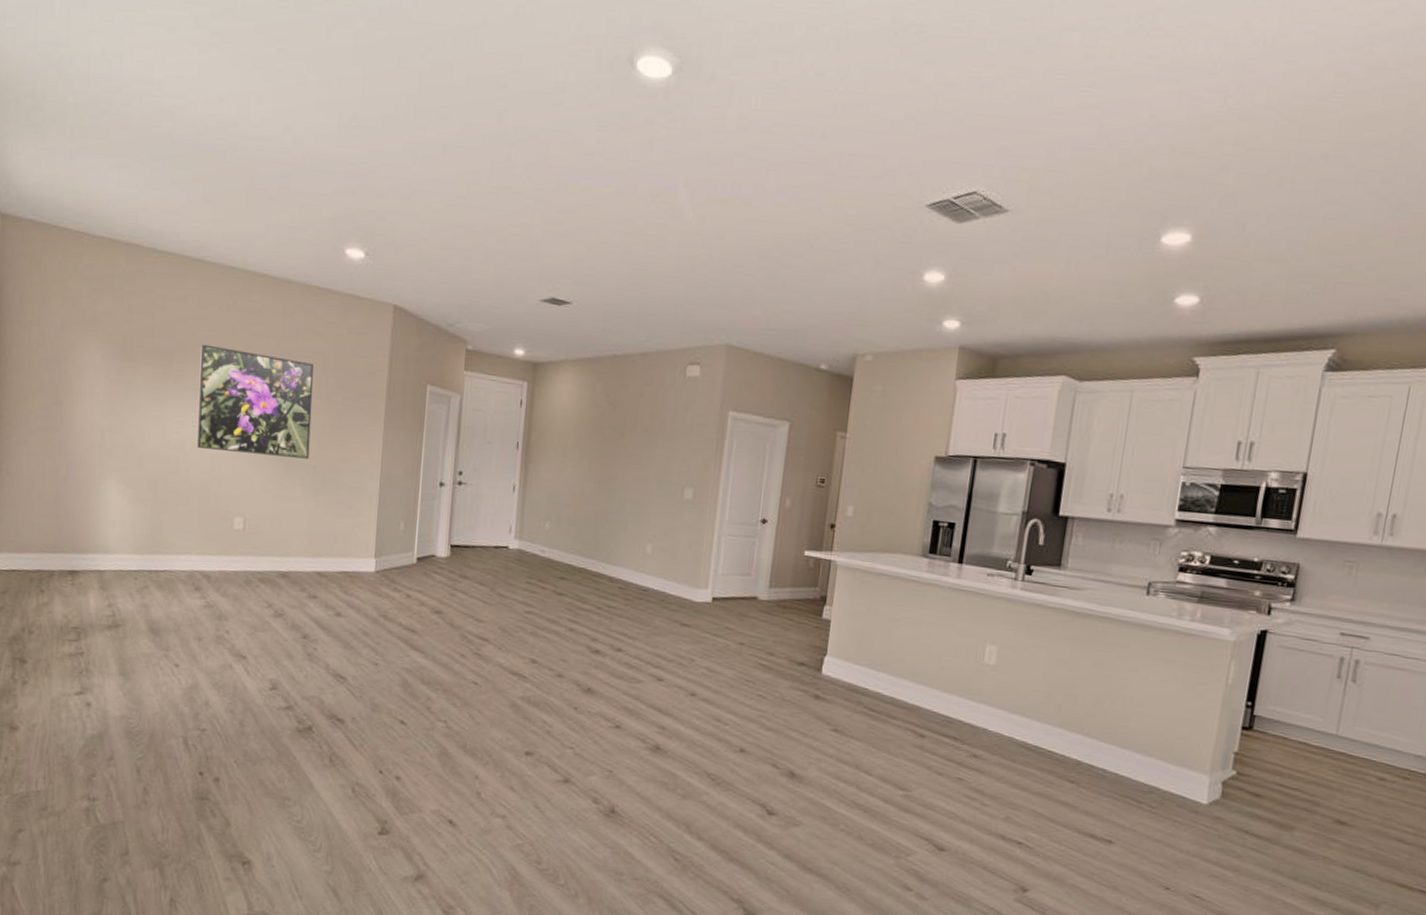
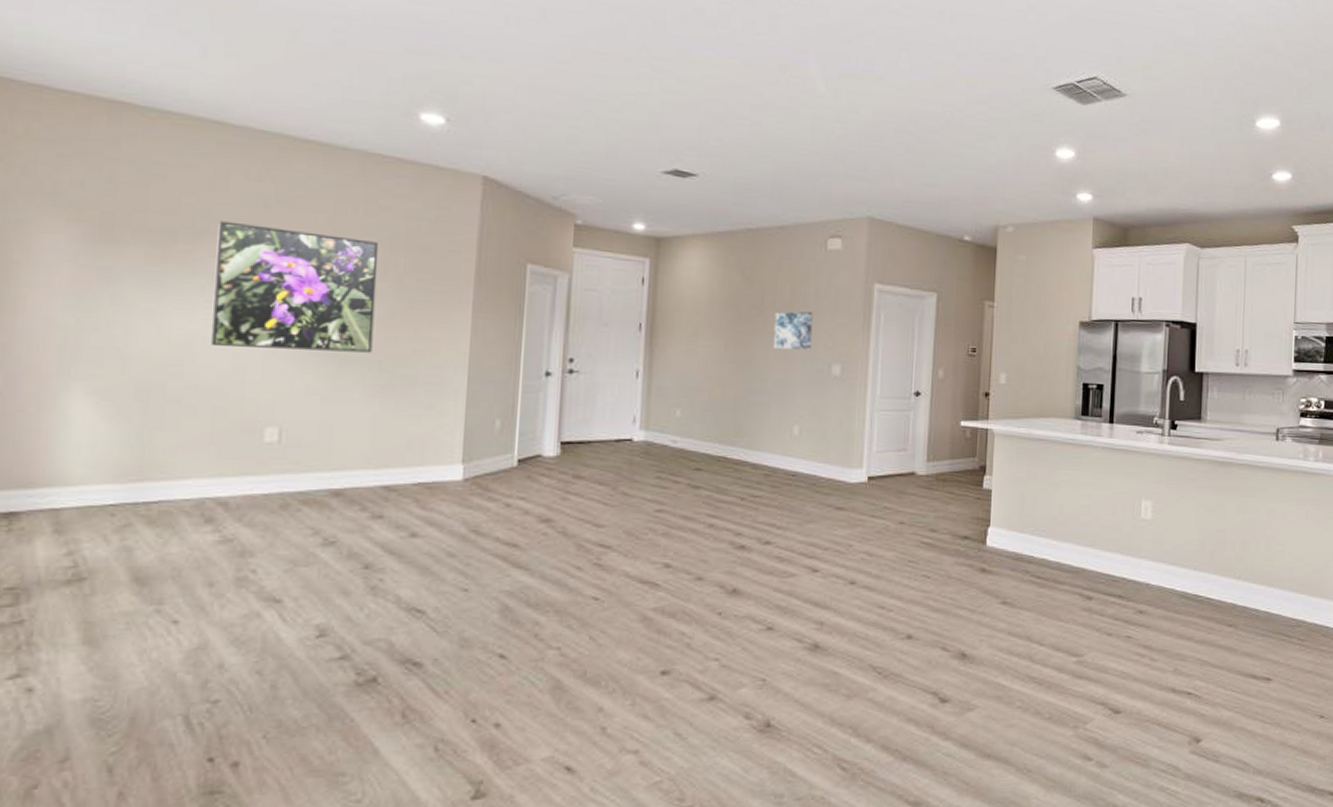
wall art: none [631,436,670,474] -> present [773,311,813,350]

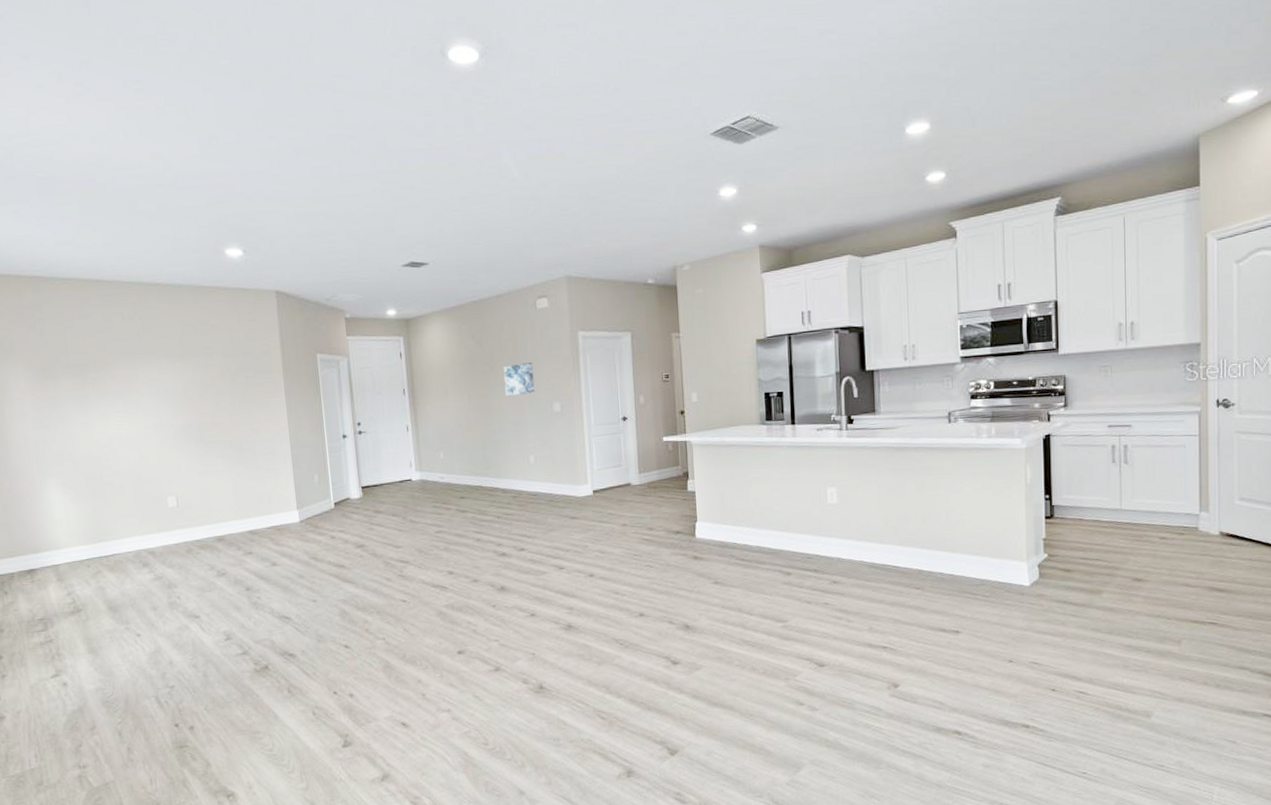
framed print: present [211,220,379,353] -> none [112,352,225,443]

